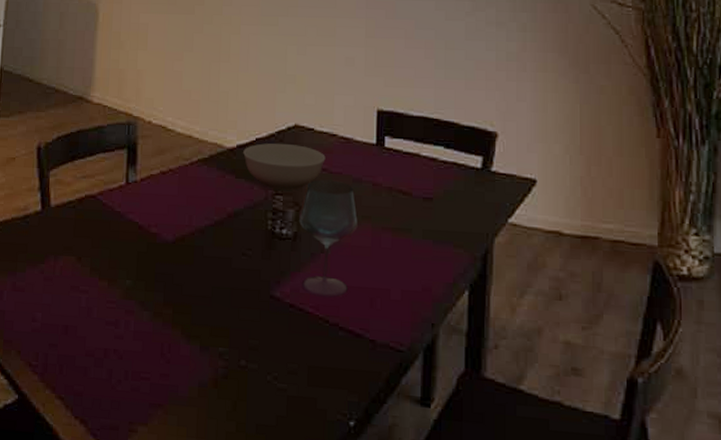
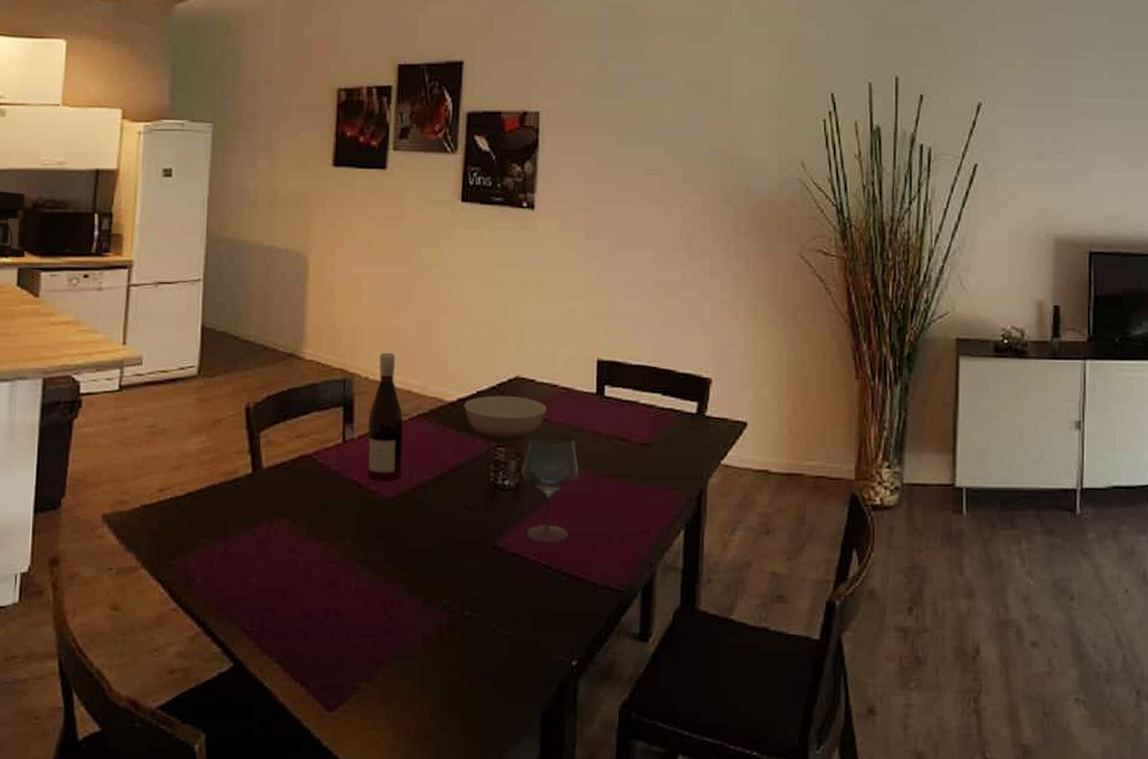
bottle: none [148,97,184,226] -> present [367,352,403,483]

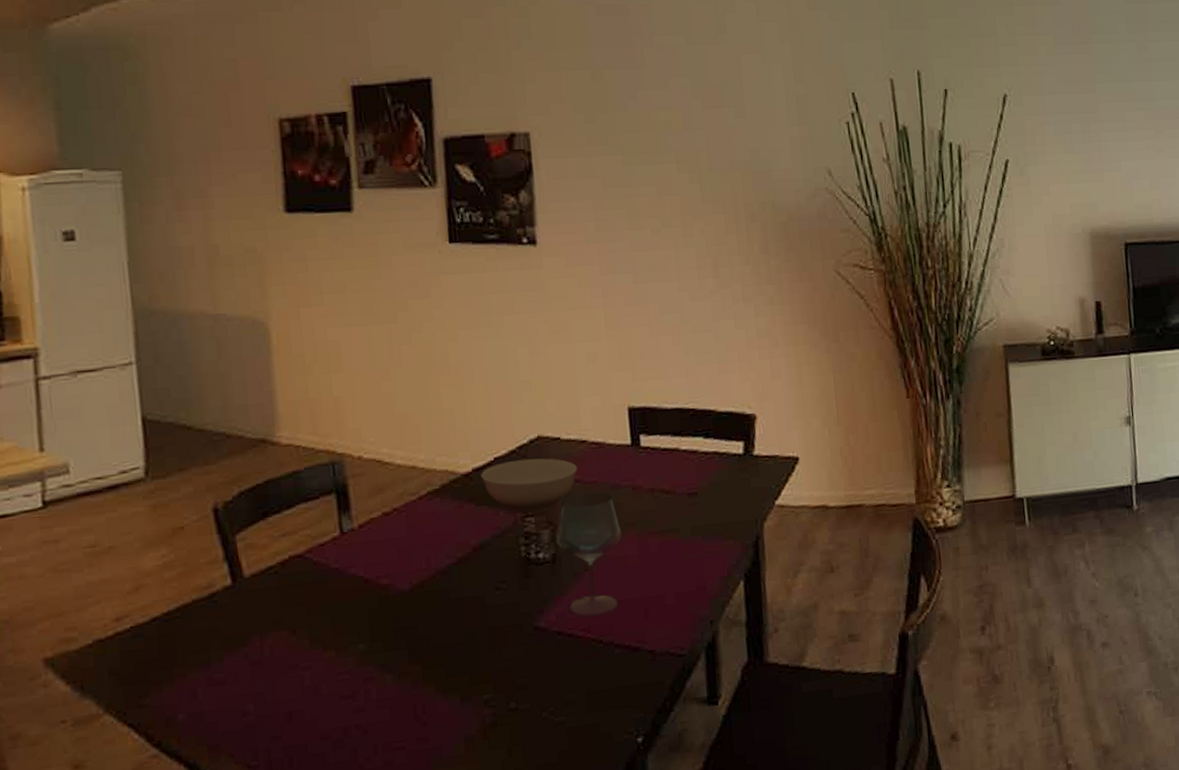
bottle: present [367,352,403,483] -> none [368,425,417,575]

